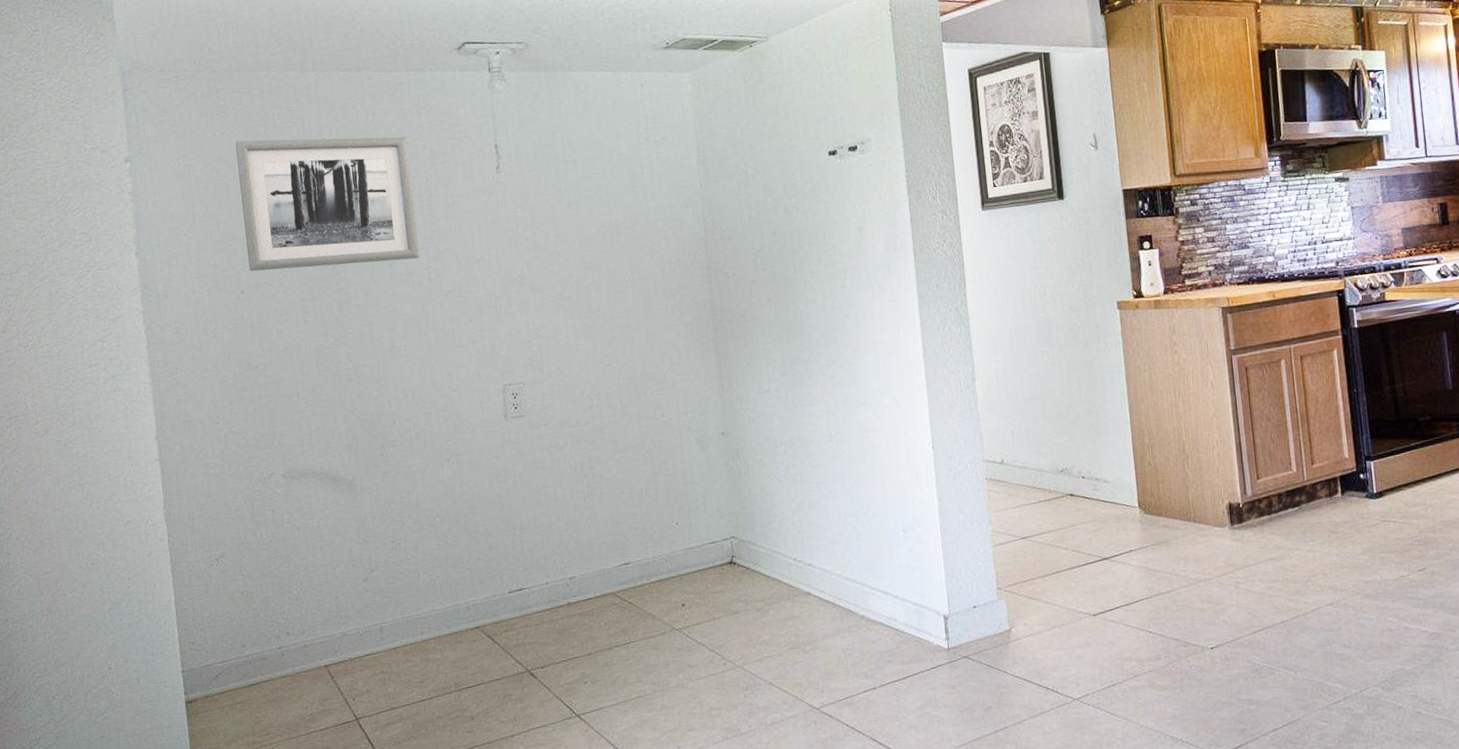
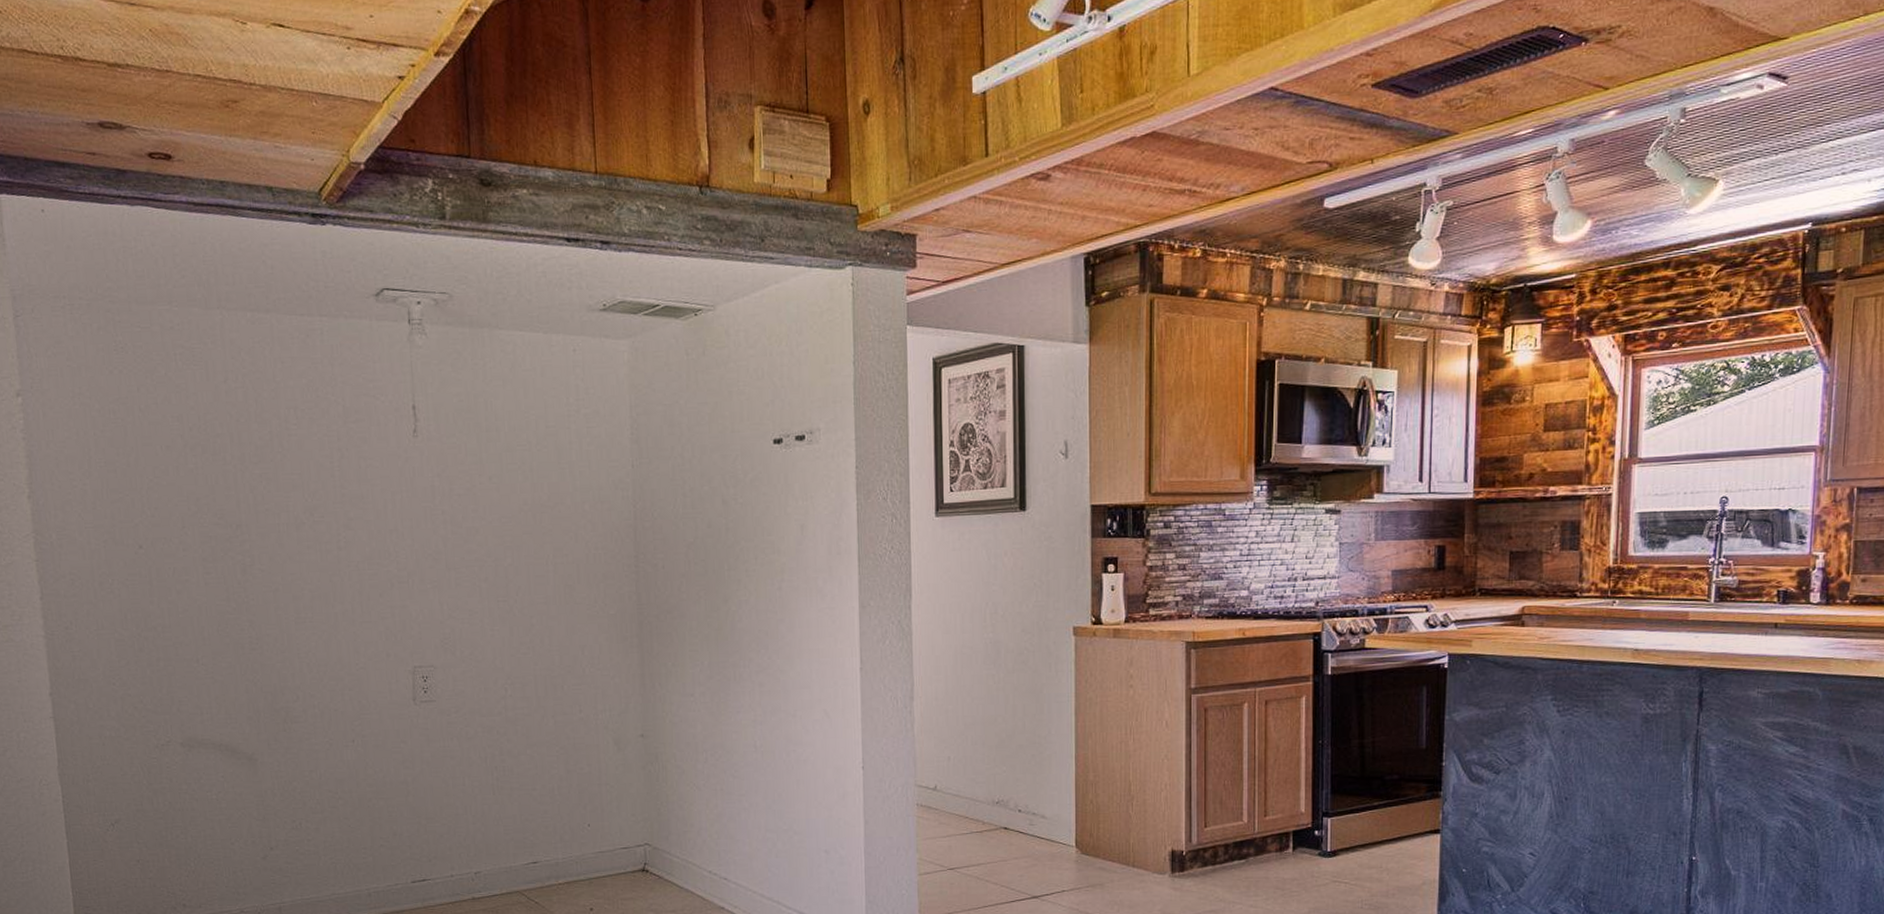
wall art: present [235,137,419,272] -> none [134,381,328,526]

